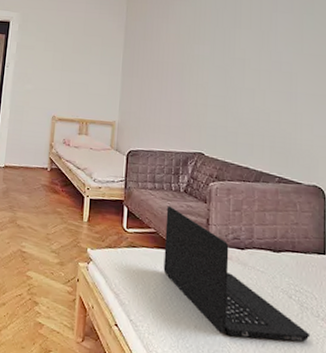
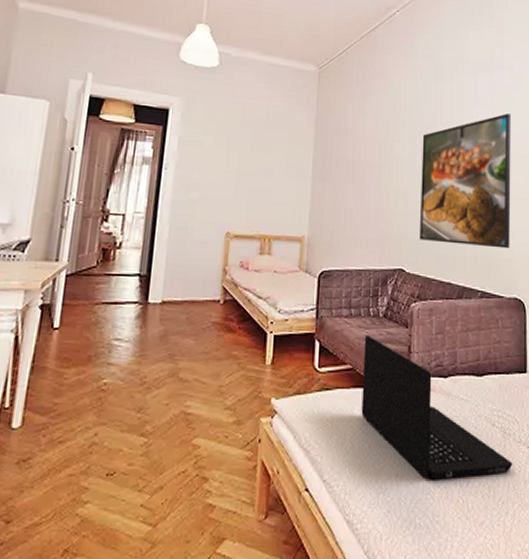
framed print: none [218,17,311,140] -> present [420,113,511,249]

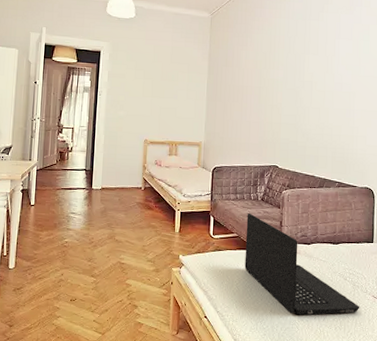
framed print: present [420,113,511,249] -> none [290,43,367,150]

